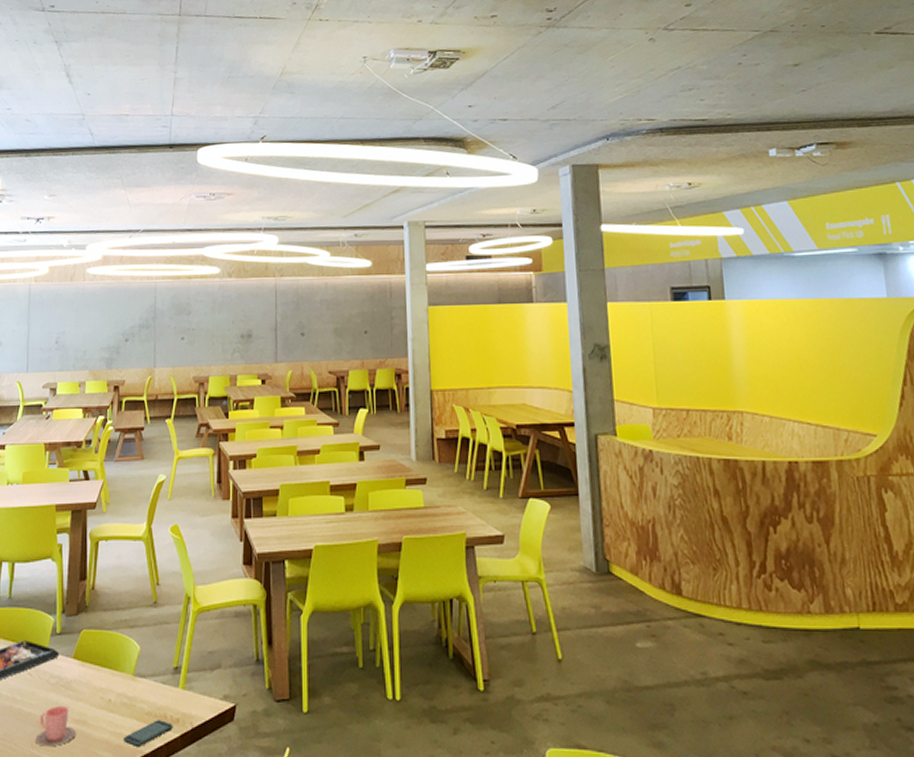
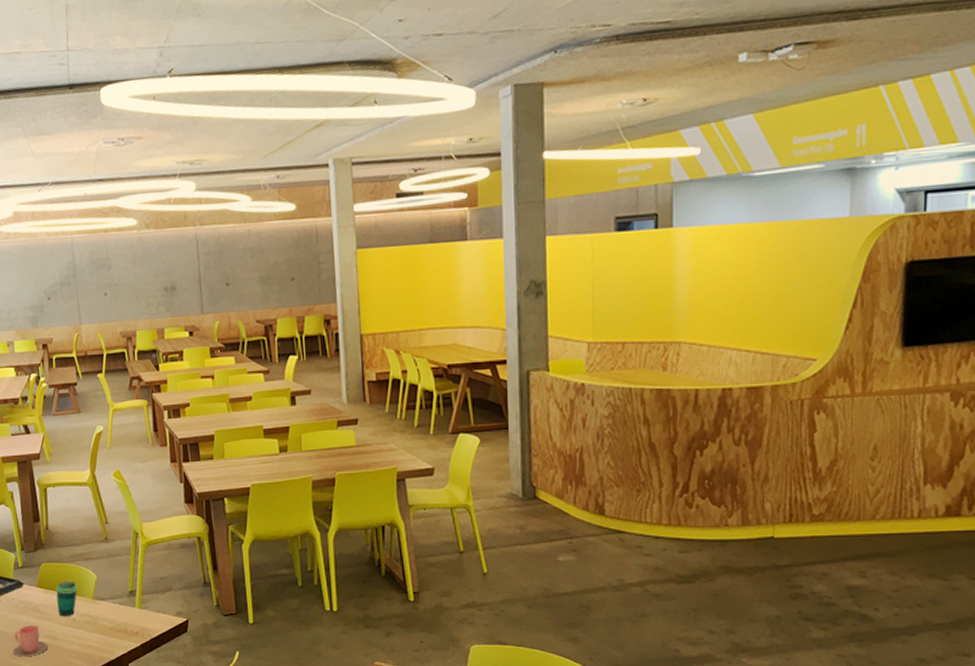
cup: none [93,652,118,697] -> present [56,581,78,617]
smartphone: present [123,720,173,748] -> none [90,633,134,656]

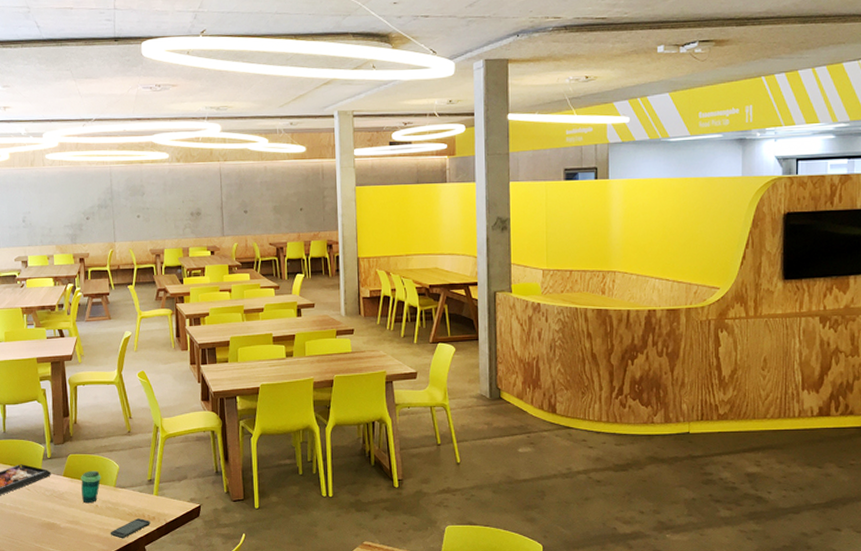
cup: present [13,626,48,657] -> none [38,512,71,541]
smartphone: none [90,633,134,656] -> present [110,518,151,539]

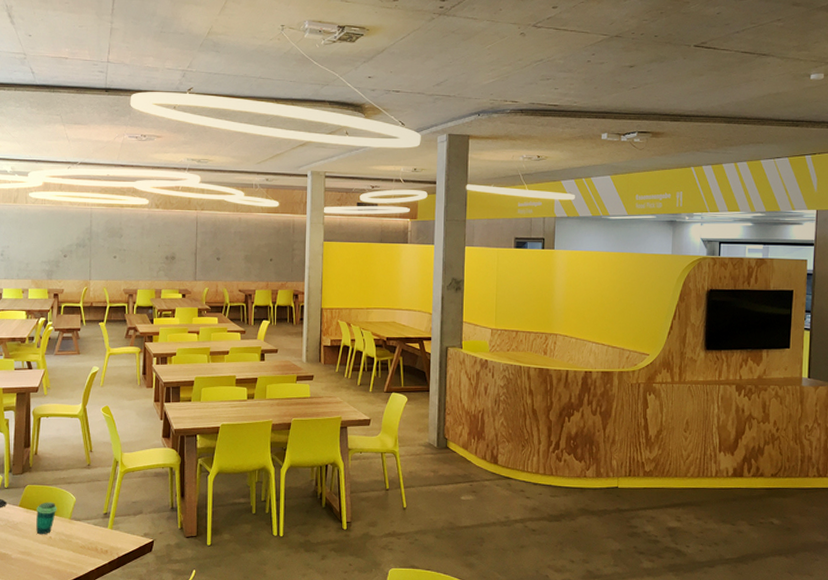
smartphone: present [110,518,151,539] -> none [61,551,103,572]

